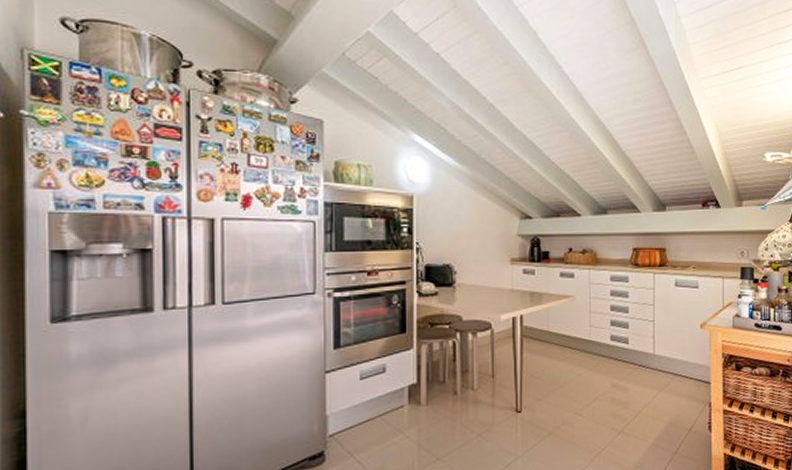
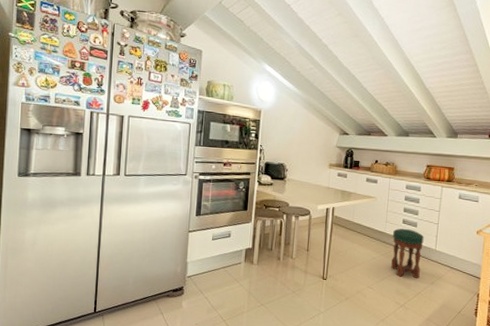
stool: none [600,331,639,395] -> present [391,228,424,279]

